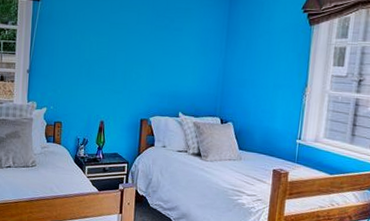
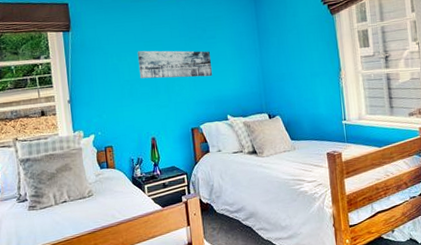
wall art: none [100,32,174,70] -> present [137,50,212,79]

